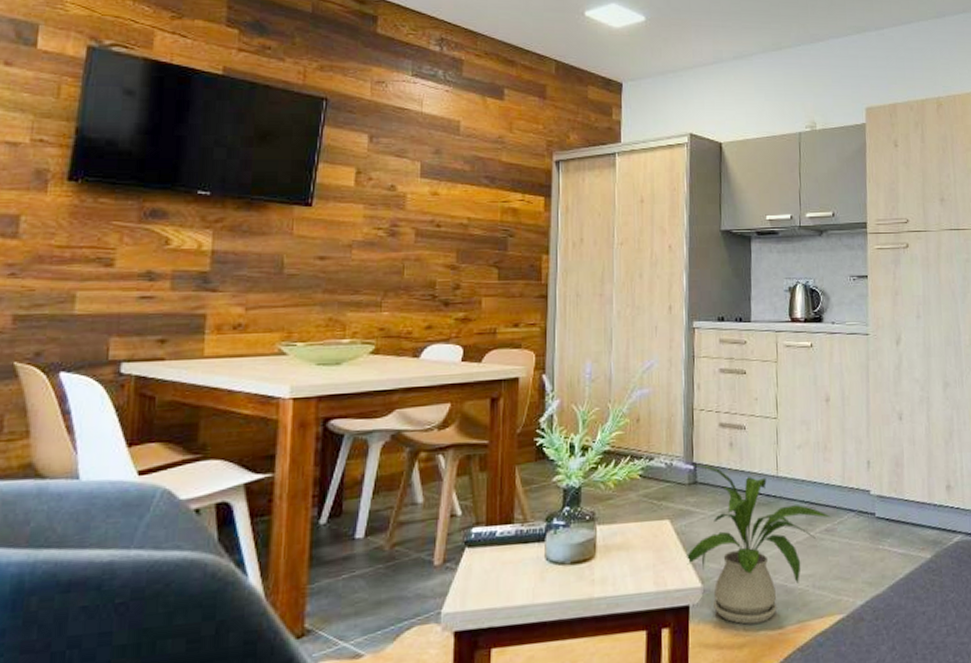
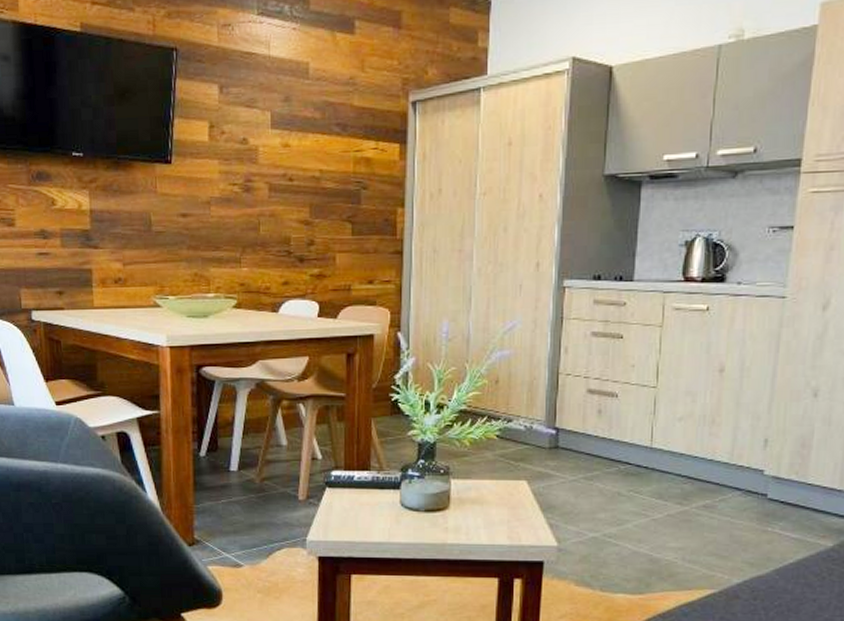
house plant: present [685,464,832,625] -> none [542,428,712,586]

